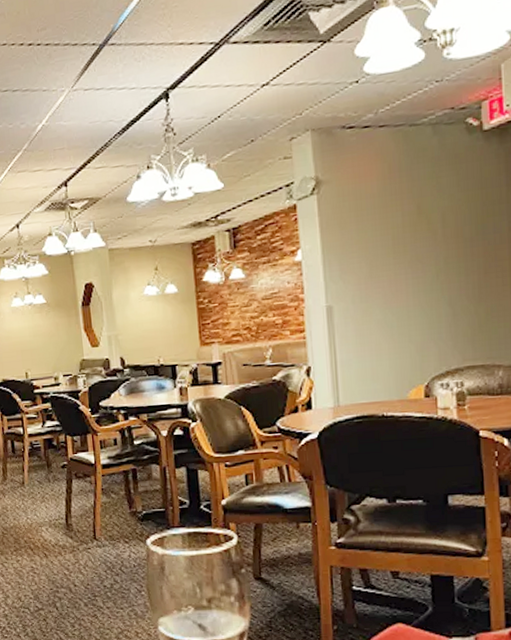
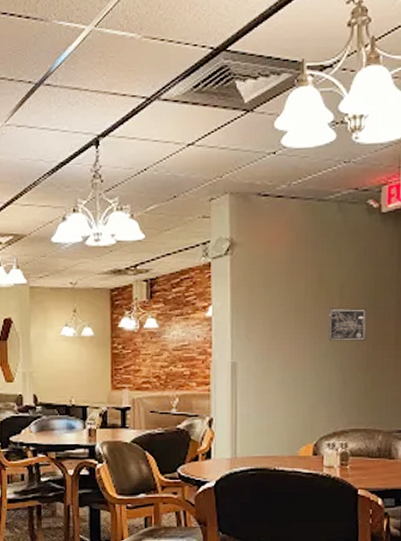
wall art: none [430,235,477,275] -> present [327,308,367,342]

